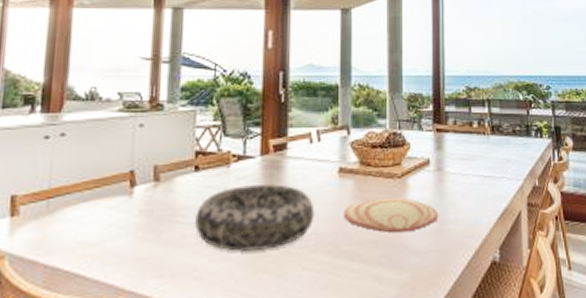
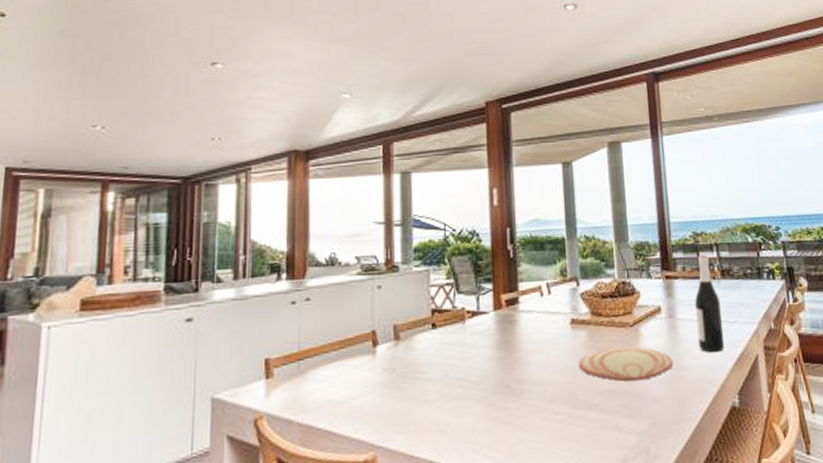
decorative bowl: present [193,183,315,252] -> none [434,337,550,405]
wine bottle: none [464,110,490,208] -> present [695,254,725,353]

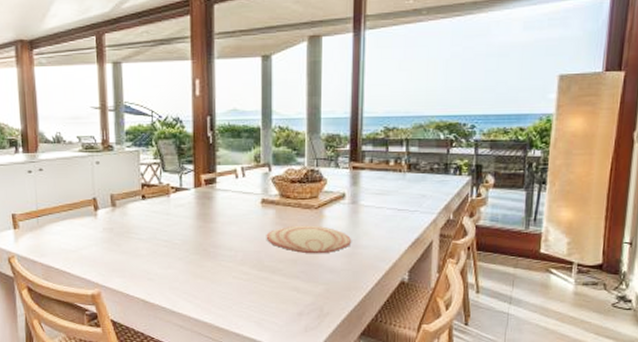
wine bottle: present [695,254,725,353] -> none [377,149,404,236]

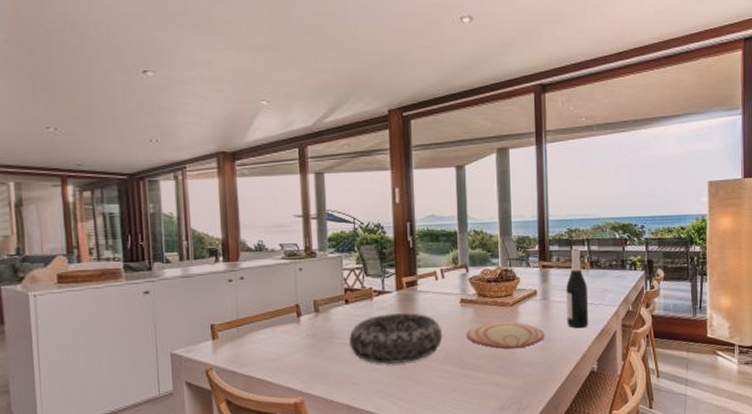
decorative bowl: none [144,210,241,262] -> present [348,312,443,364]
wine bottle: none [377,149,404,236] -> present [566,248,589,329]

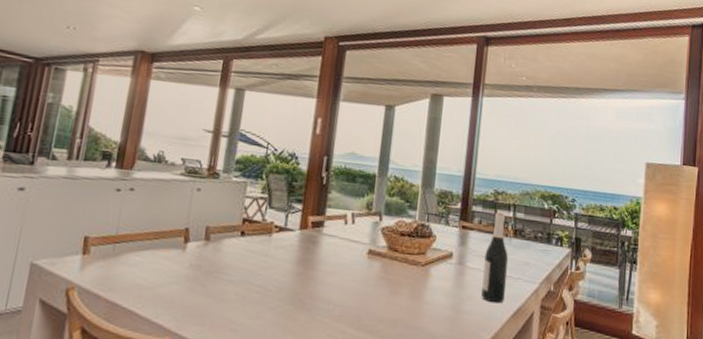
decorative bowl: present [348,312,443,364] -> none [235,254,343,314]
plate: present [466,321,544,349] -> none [368,282,455,316]

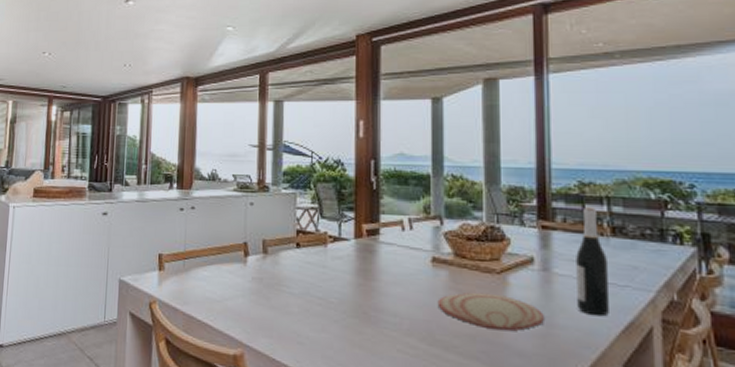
plate: none [368,282,455,316] -> present [437,292,544,331]

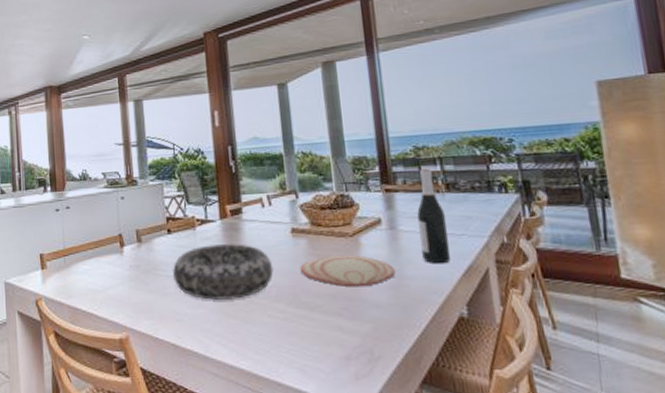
decorative bowl: none [296,265,408,328] -> present [172,243,274,300]

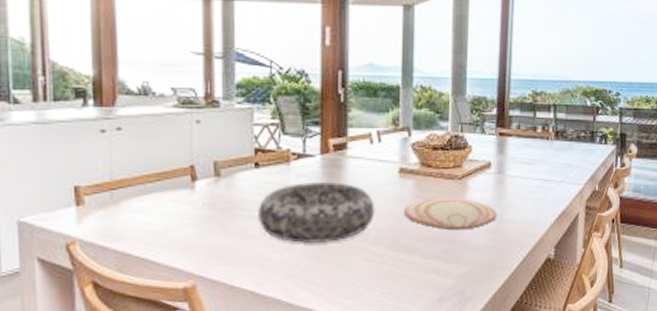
wine bottle: present [417,168,451,264] -> none [524,114,551,209]

